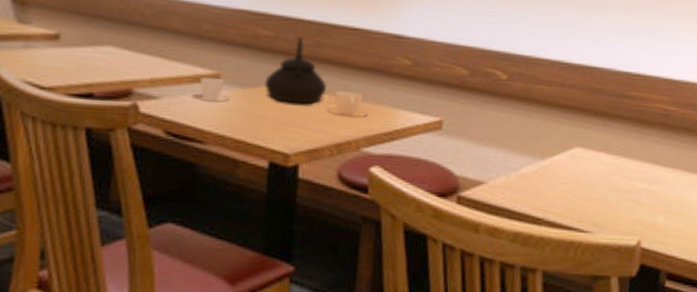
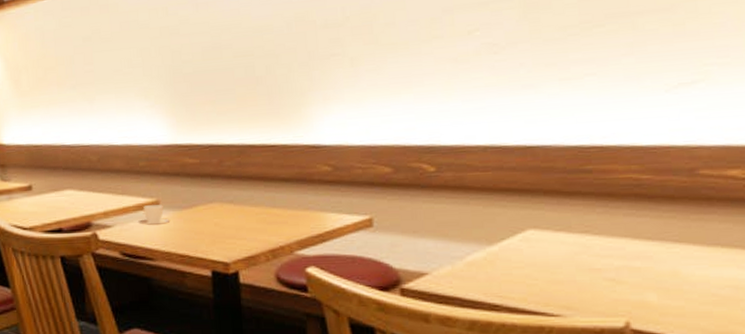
teapot: present [264,36,328,107] -> none [197,159,254,221]
teacup: present [327,91,368,118] -> none [257,202,296,225]

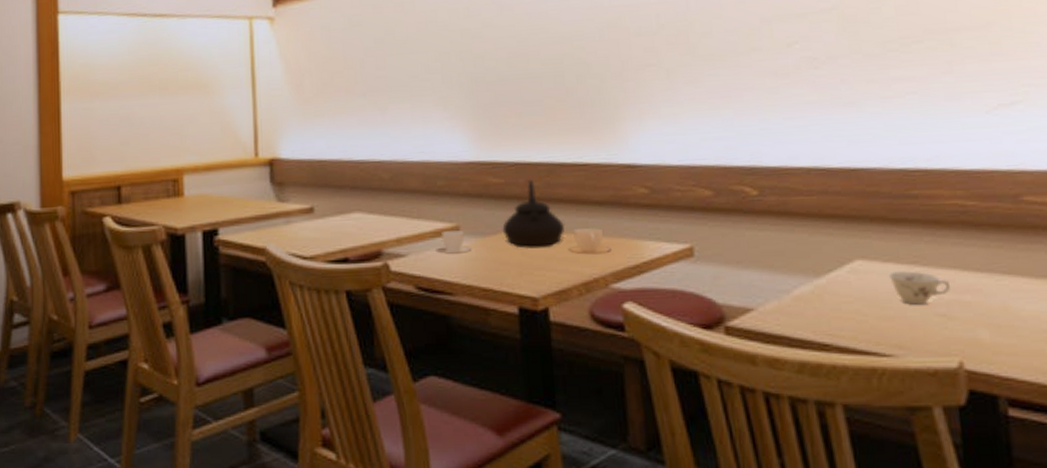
teapot: none [197,159,254,221] -> present [502,179,565,249]
teacup: none [257,202,296,225] -> present [569,228,611,255]
teacup: none [560,239,621,270] -> present [889,271,951,305]

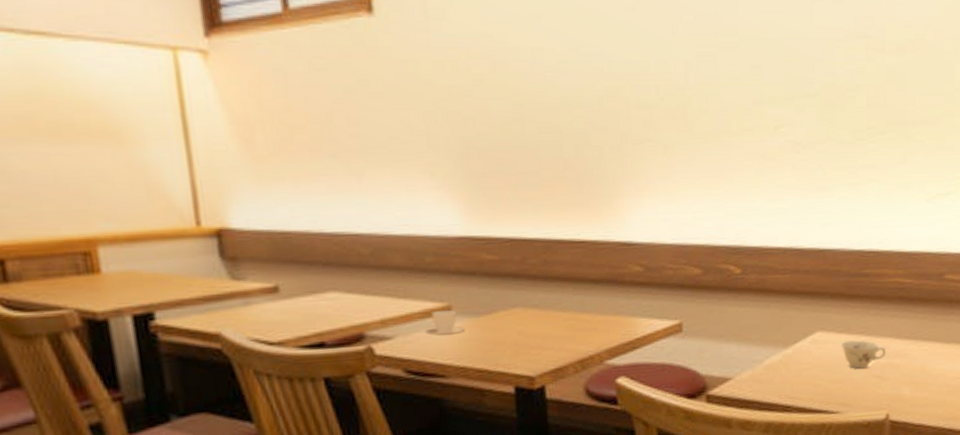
teapot: present [502,179,565,249] -> none [497,256,562,328]
teacup: present [569,228,611,255] -> none [565,306,607,333]

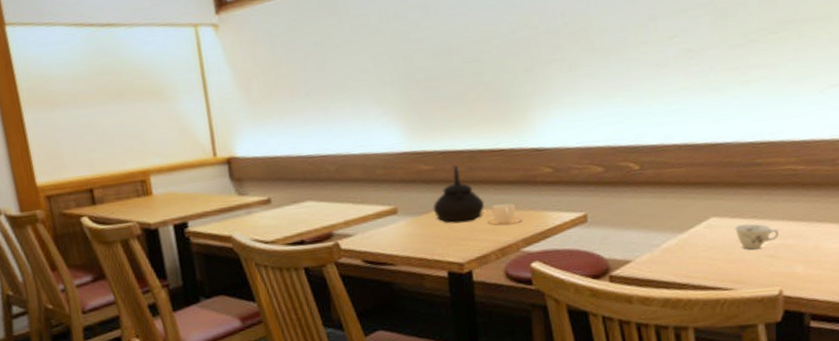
teacup: present [426,310,466,336] -> none [378,211,409,233]
teapot: none [497,256,562,328] -> present [433,164,485,224]
teacup: none [565,306,607,333] -> present [488,203,522,226]

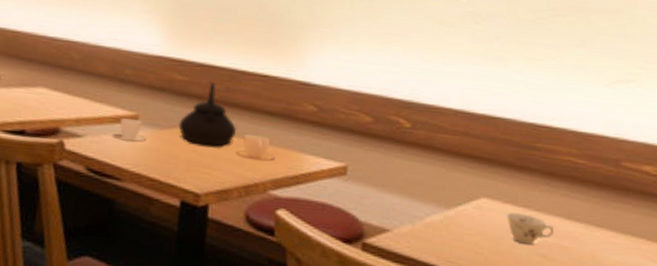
teacup: none [378,211,409,233] -> present [112,118,147,143]

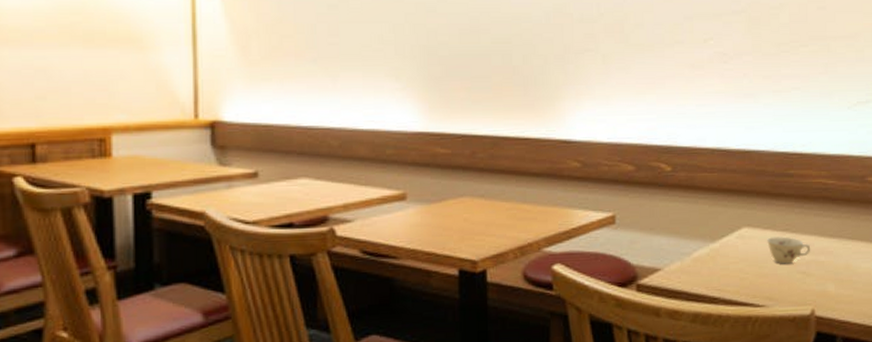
teacup: present [112,118,147,143] -> none [382,198,418,221]
teapot: present [178,81,237,149] -> none [447,150,505,216]
teacup: present [236,134,275,161] -> none [507,197,545,221]

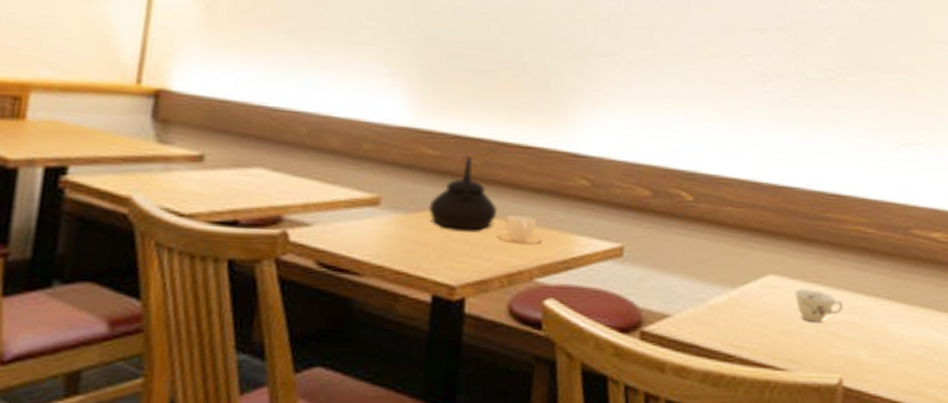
teapot: none [447,150,505,216] -> present [428,155,498,233]
teacup: none [507,197,545,221] -> present [497,215,542,245]

